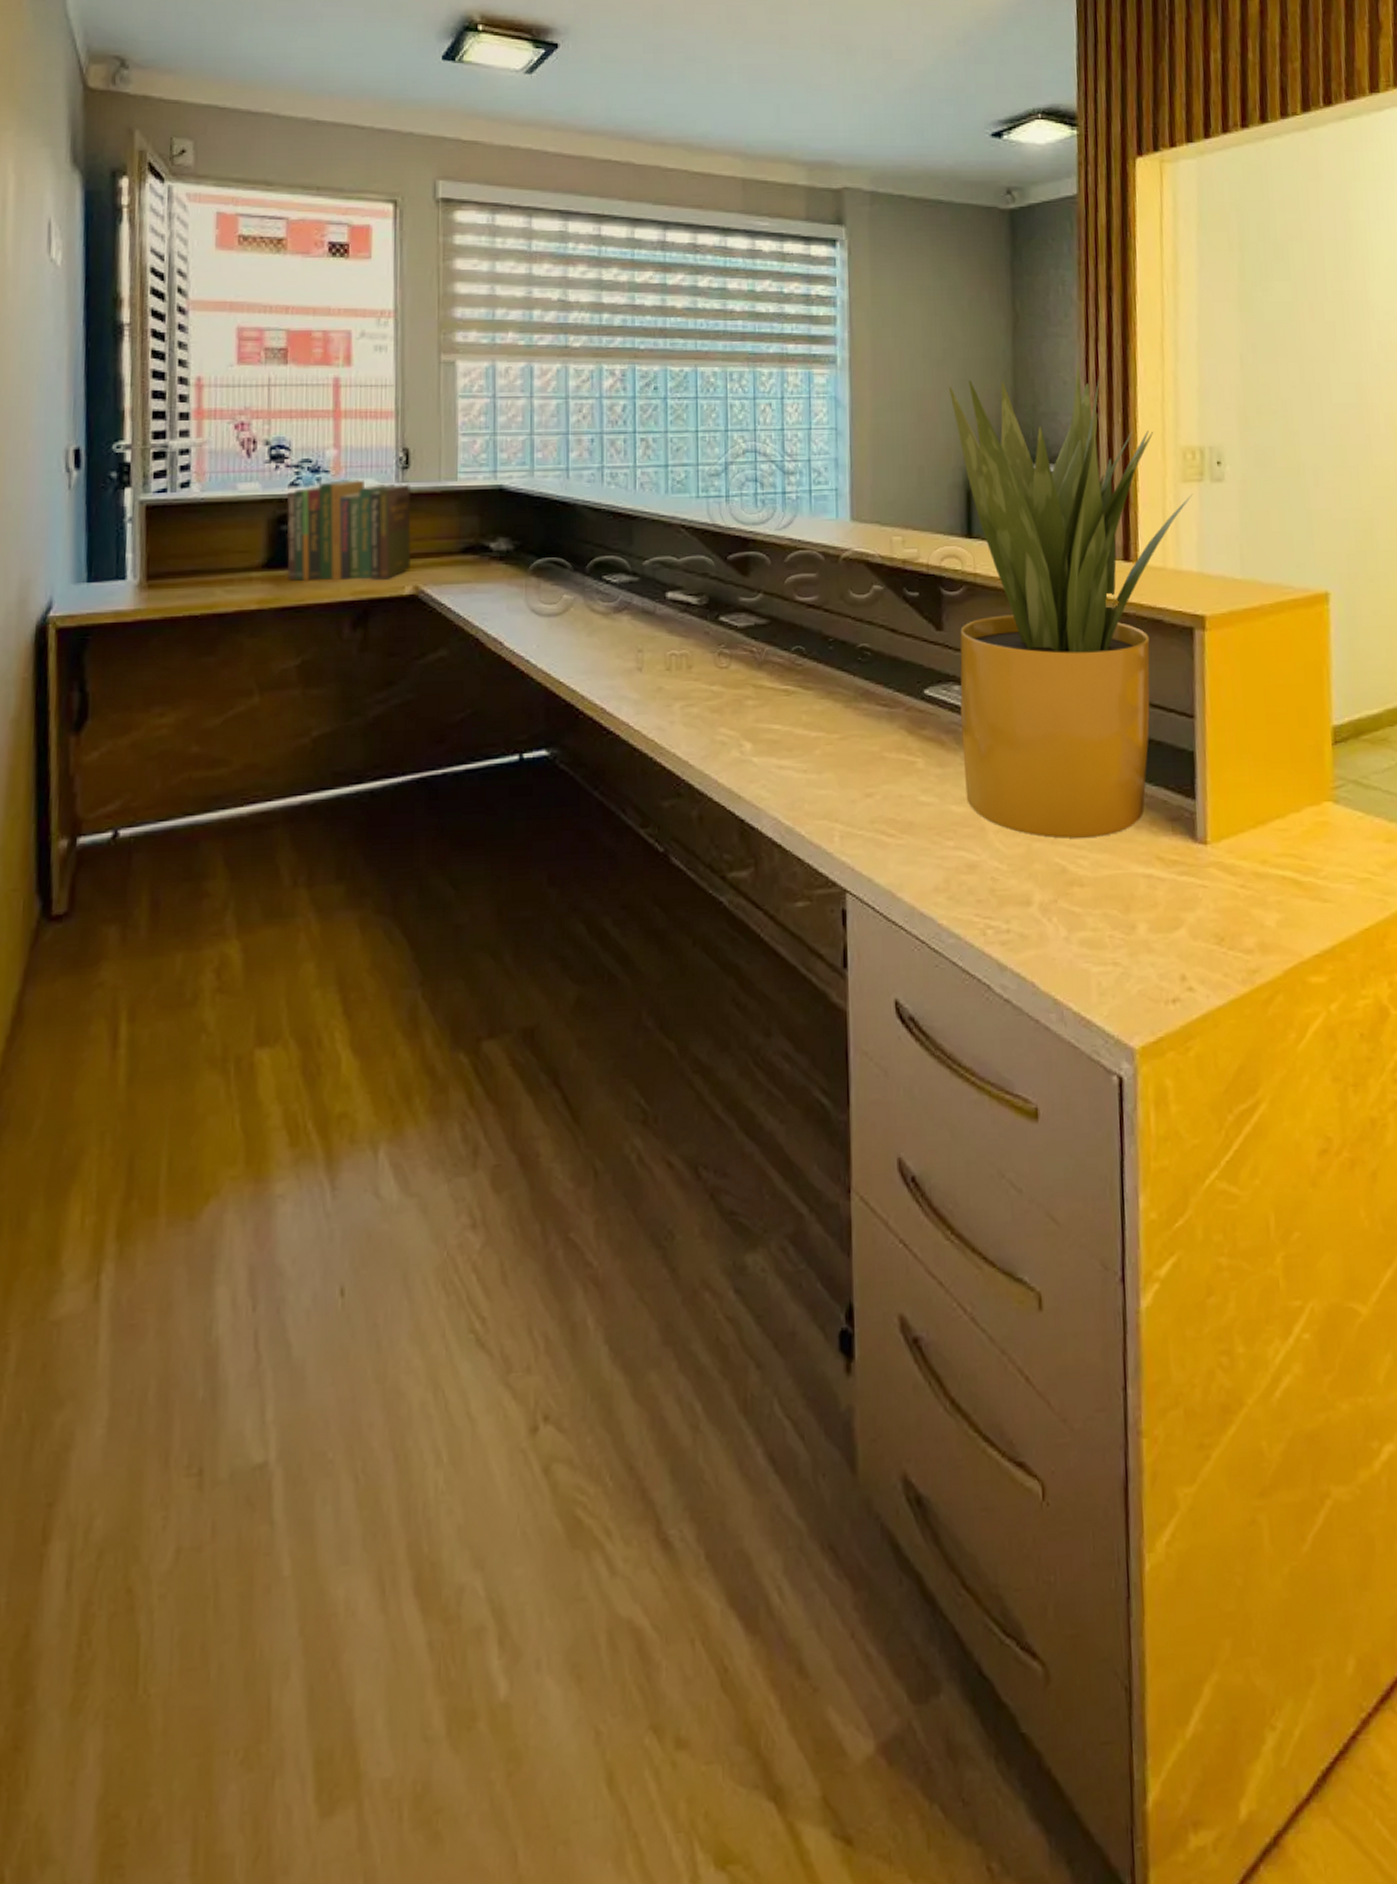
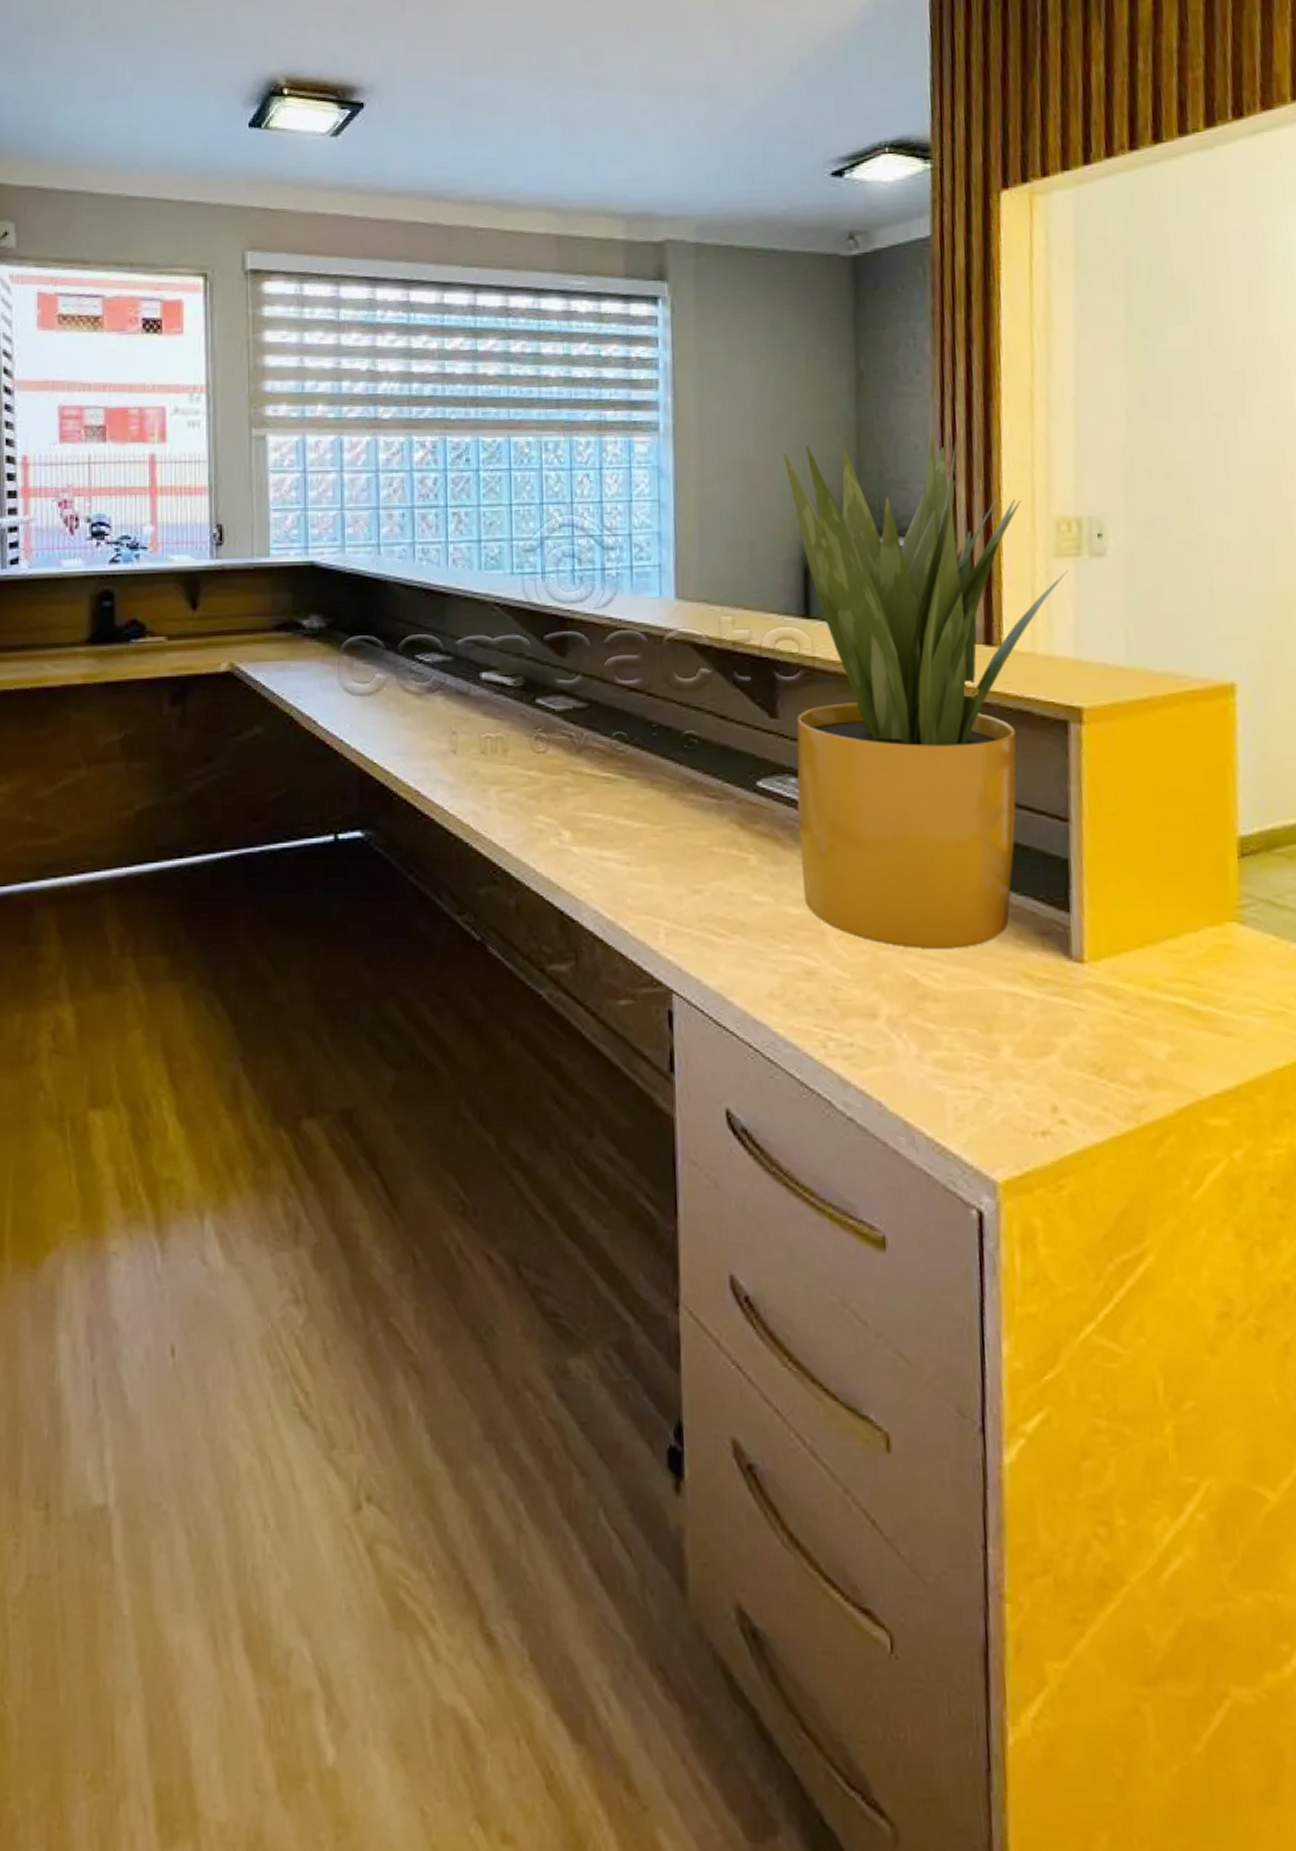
books: present [286,479,412,581] -> none [108,556,227,656]

